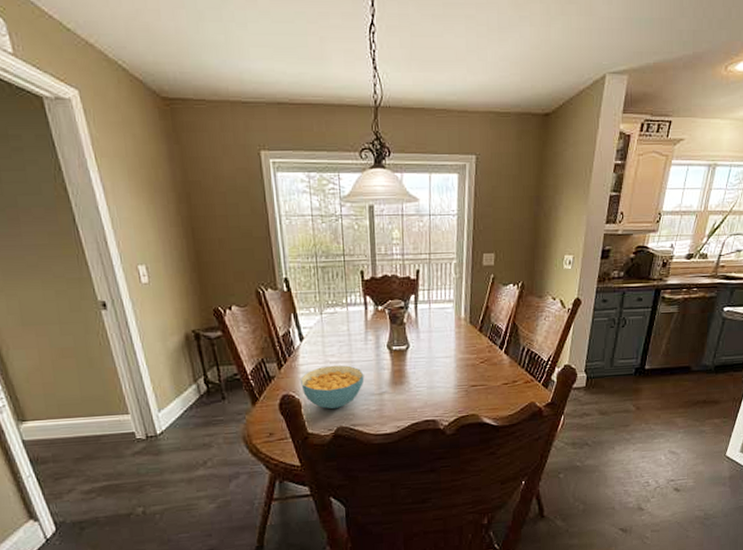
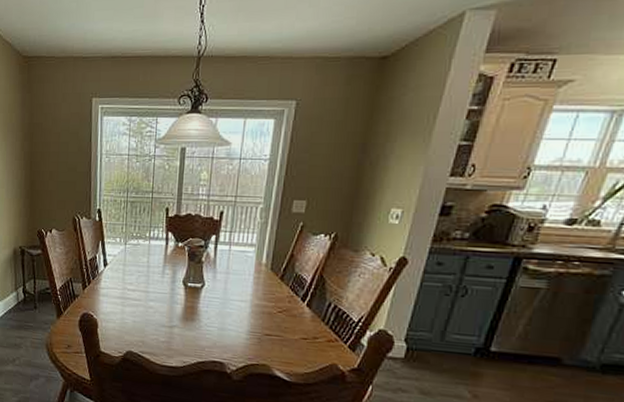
cereal bowl: present [299,365,364,410] -> none [99,292,158,334]

